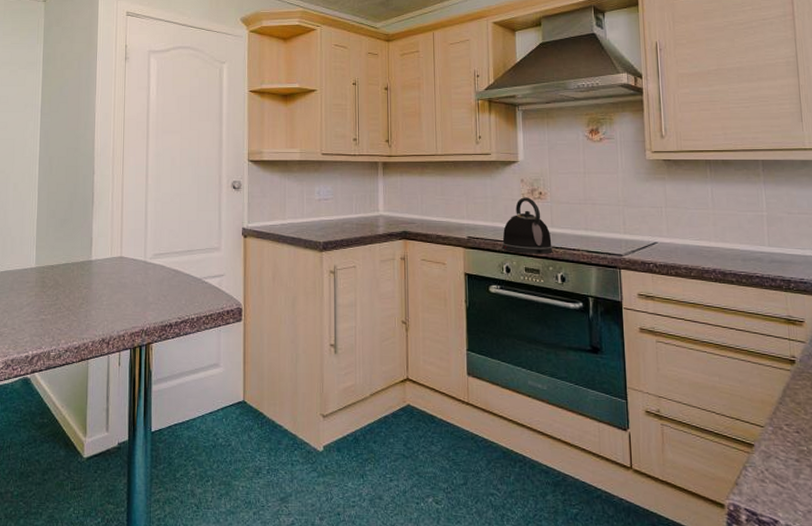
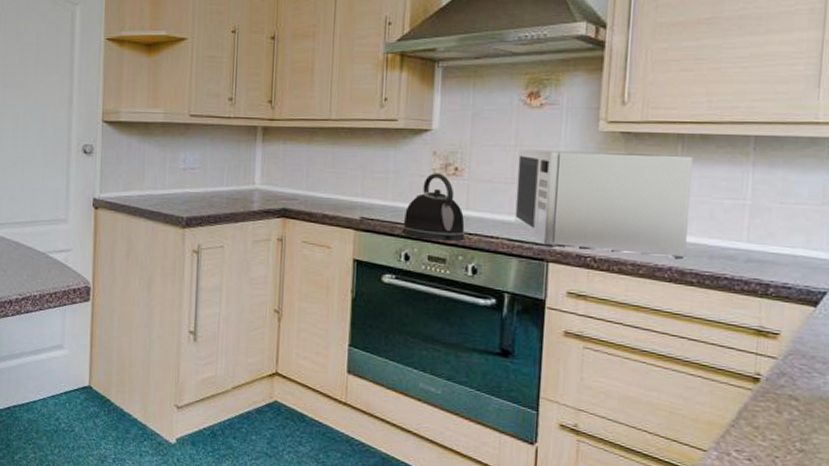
microwave: none [587,175,724,262] -> present [514,149,694,258]

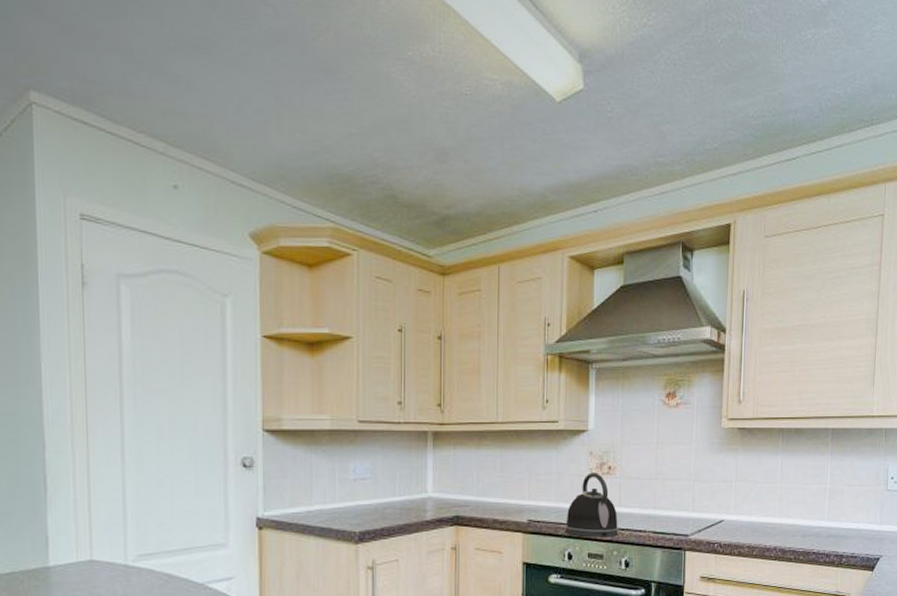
microwave: present [514,149,694,258] -> none [658,446,791,539]

